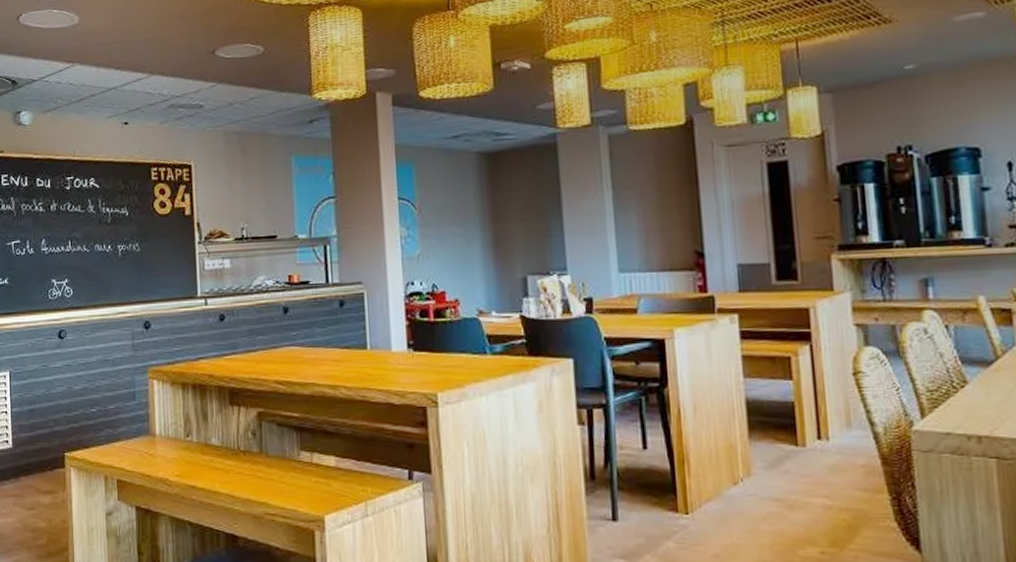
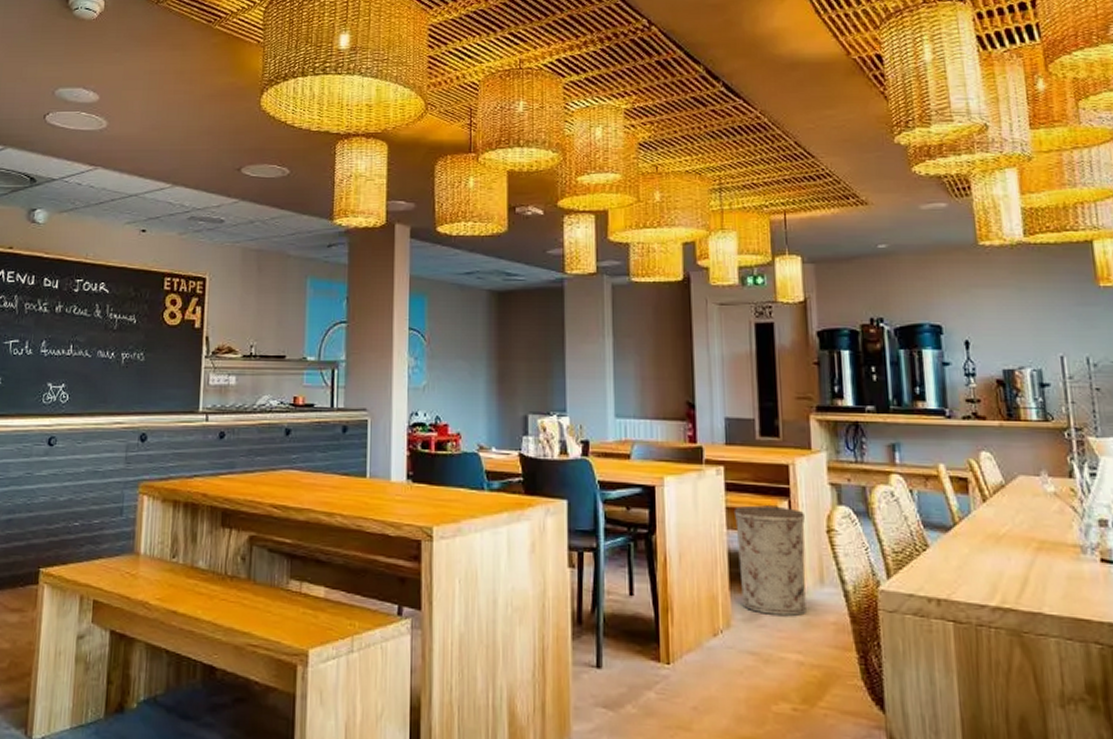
trash can: none [751,351,833,461] -> present [735,505,806,616]

